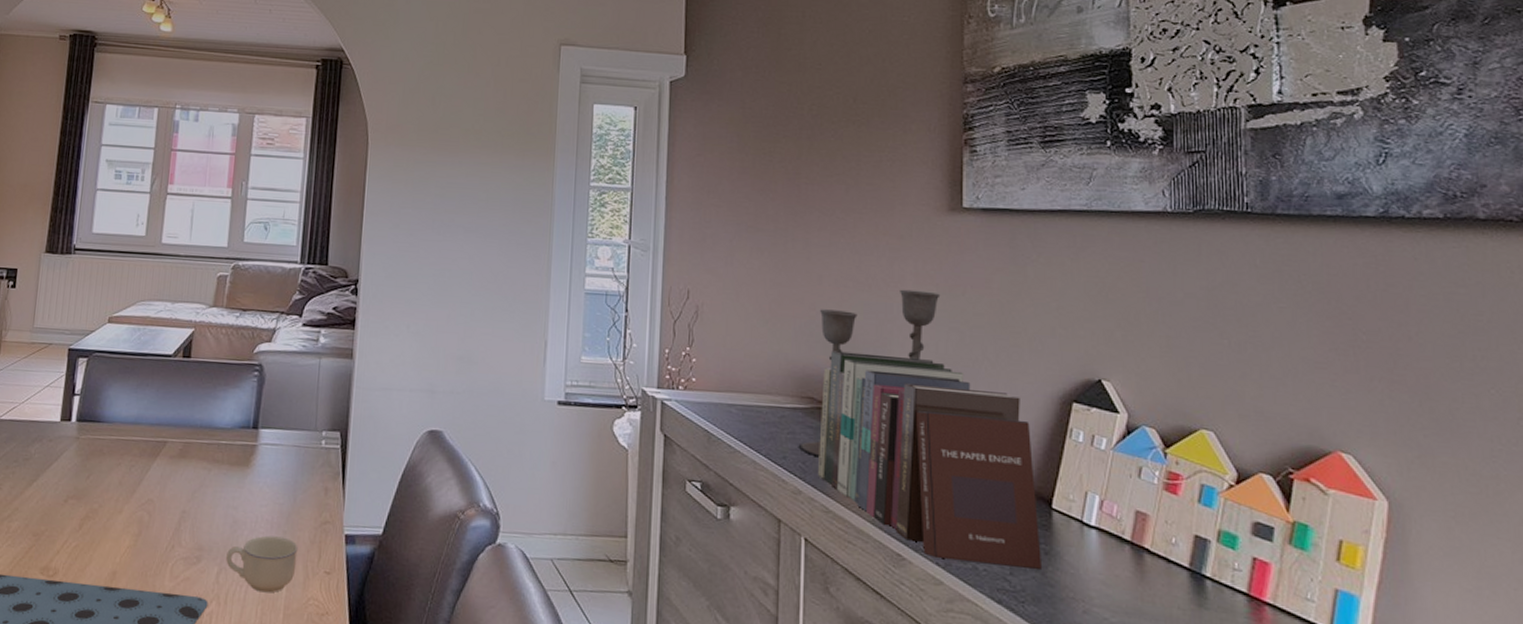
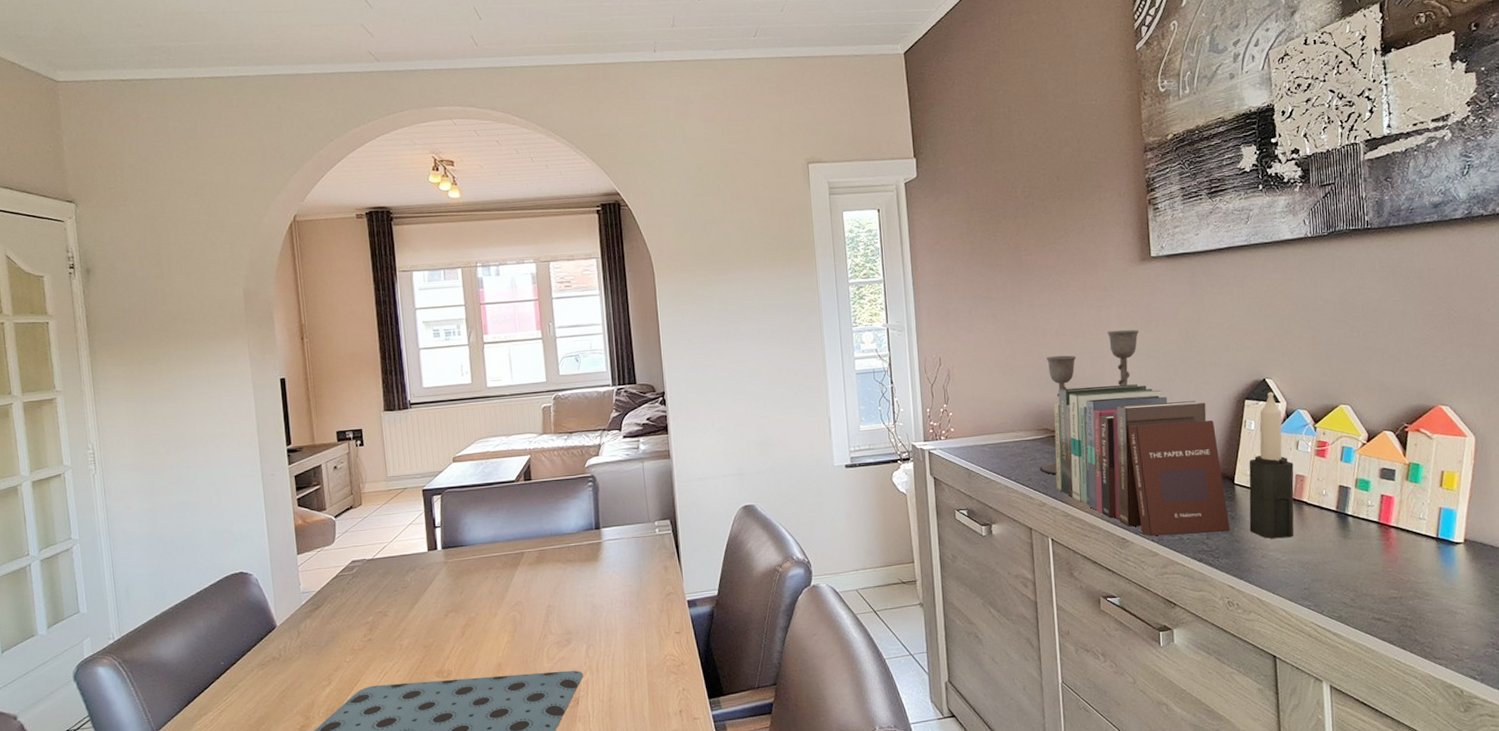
cup: present [226,535,298,593] -> none [591,611,651,658]
candle: none [1068,397,1134,594] -> present [1249,391,1294,539]

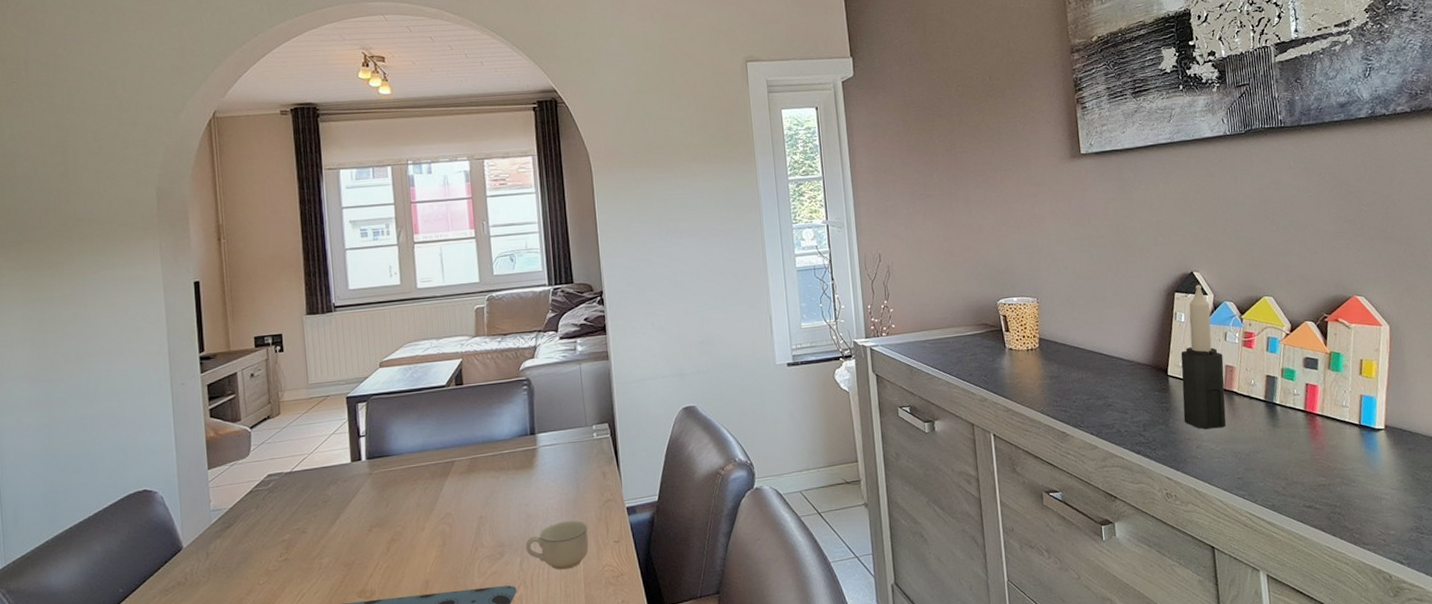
cup: none [591,611,651,658] -> present [526,520,589,570]
candlestick: present [1040,329,1139,475] -> none [980,225,1072,370]
books: present [1053,384,1230,537] -> none [992,278,1165,430]

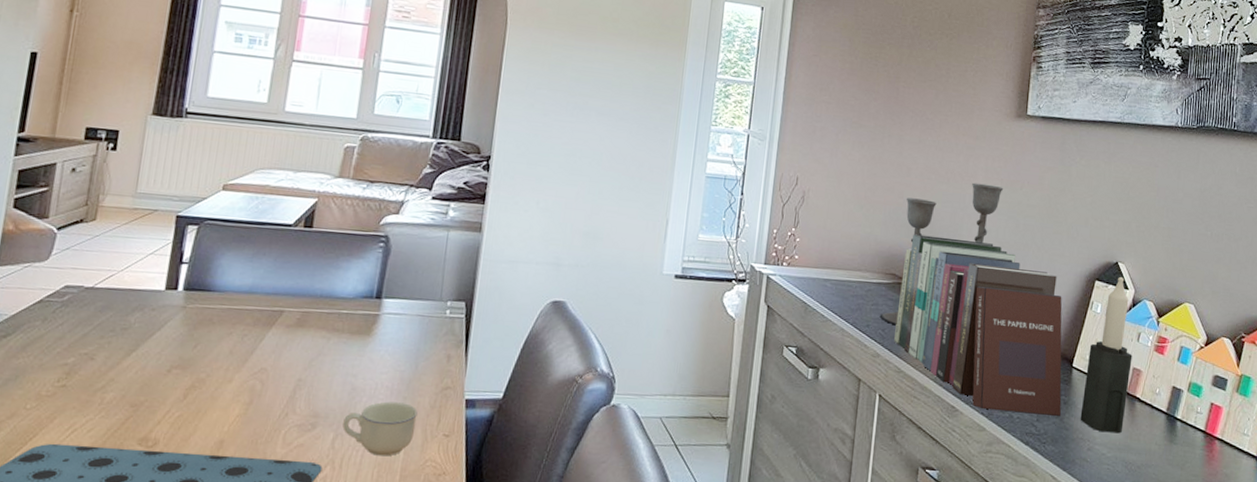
candlestick: none [980,225,1072,370] -> present [880,182,1004,326]
books: none [992,278,1165,430] -> present [894,234,1062,417]

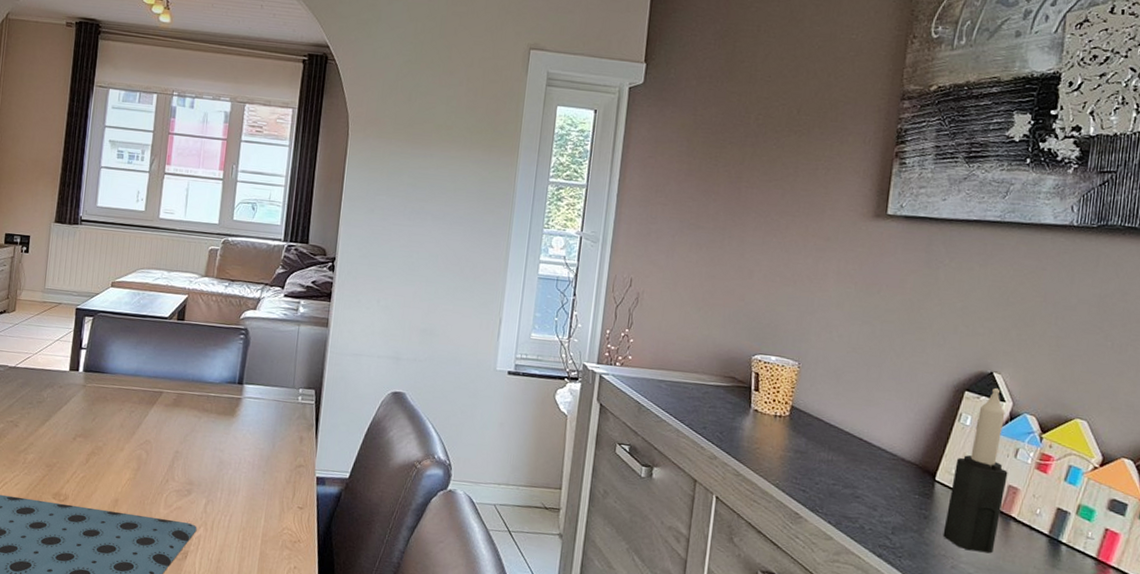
cup: present [342,401,418,457] -> none [213,474,275,523]
candlestick: present [880,182,1004,326] -> none [718,285,858,429]
books: present [894,234,1062,417] -> none [733,337,925,532]

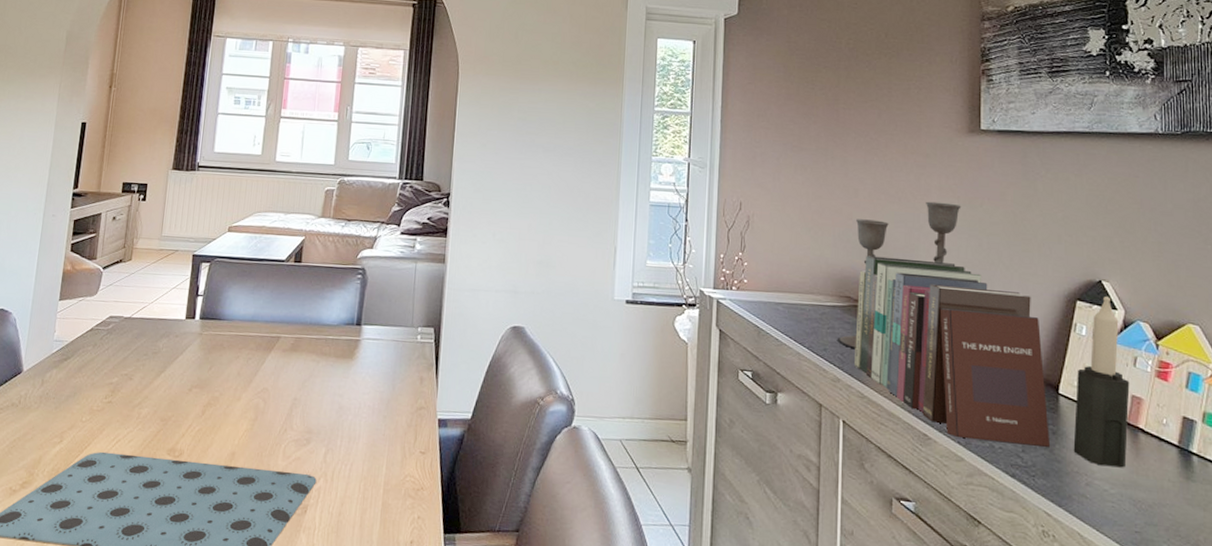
candlestick: none [718,285,858,429] -> present [838,201,961,350]
books: none [733,337,925,532] -> present [855,255,1050,448]

